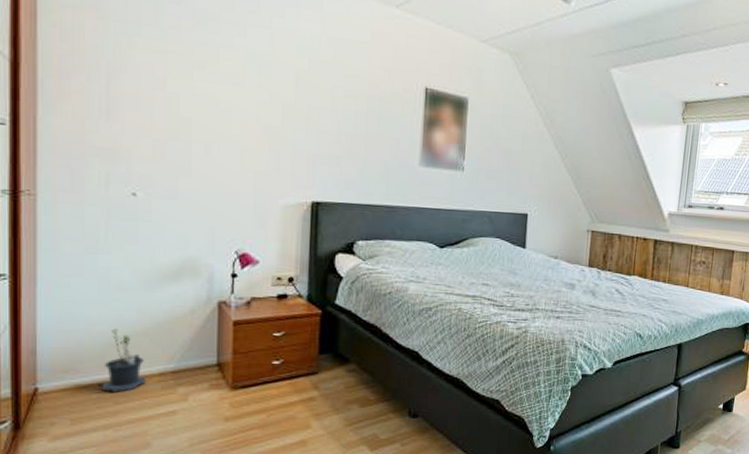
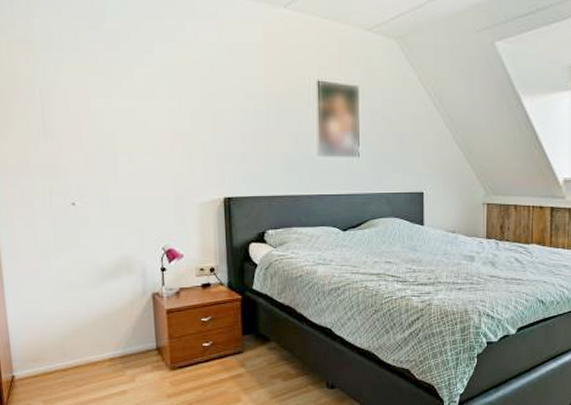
potted plant: present [98,328,147,392] -> none [61,322,100,377]

